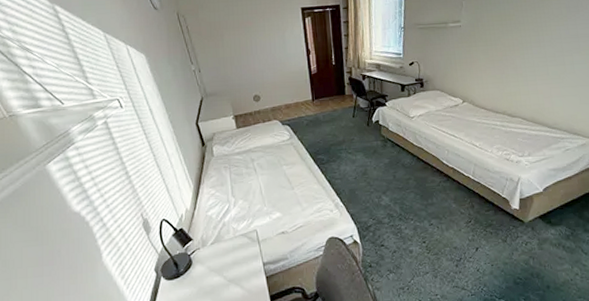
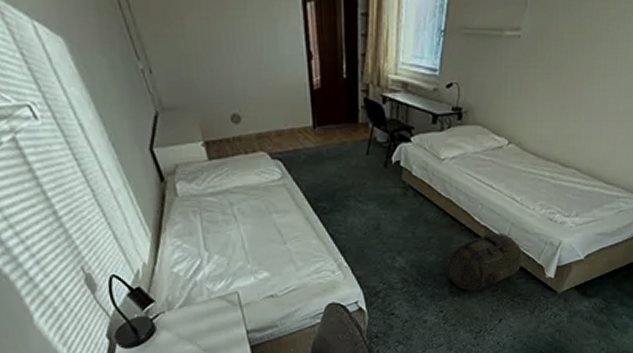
backpack: none [423,171,489,224] -> present [446,231,523,292]

